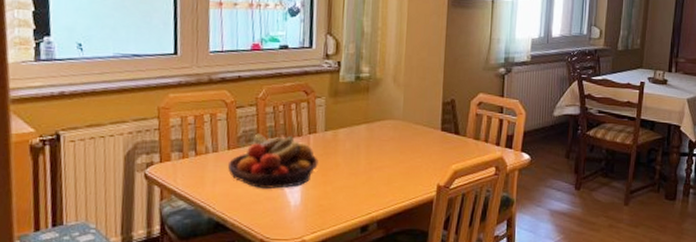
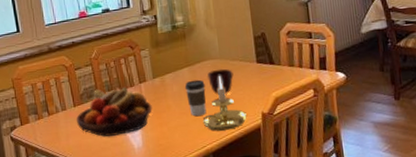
coffee cup: none [358,139,382,180] -> present [184,79,207,117]
candle holder: none [372,138,421,199] -> present [202,75,247,131]
mug: none [385,130,414,162] -> present [207,68,234,97]

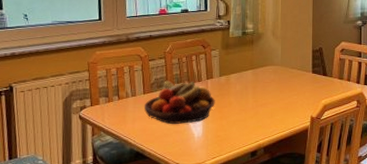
coffee cup: present [184,79,207,117] -> none [246,82,265,114]
candle holder: present [202,75,247,131] -> none [259,80,298,129]
mug: present [207,68,234,97] -> none [267,74,291,99]

